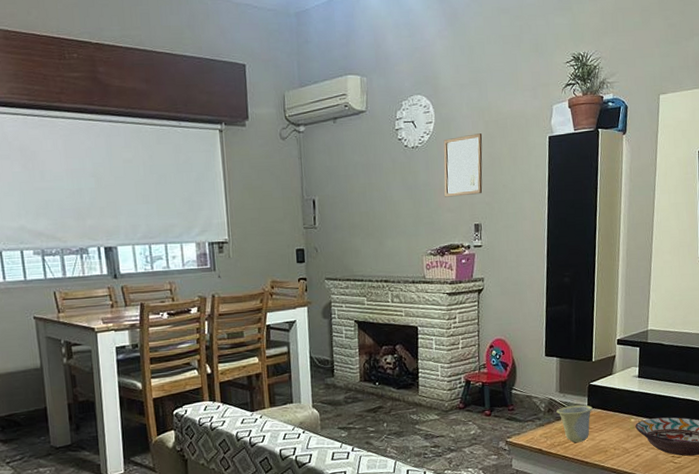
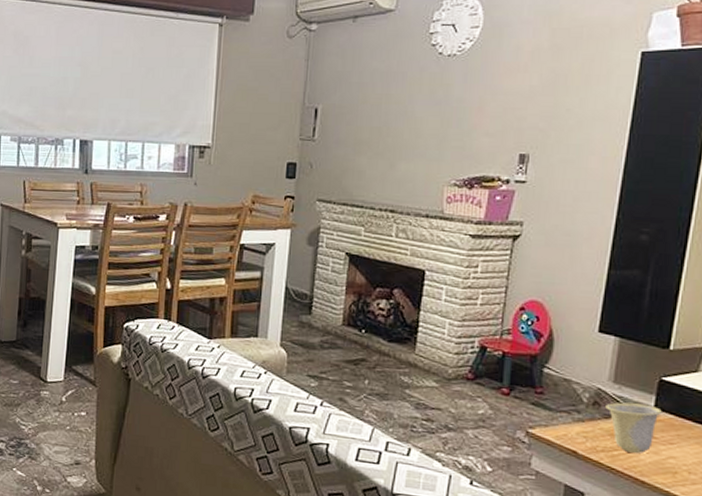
picture frame: present [443,133,483,197] -> none [482,43,546,119]

